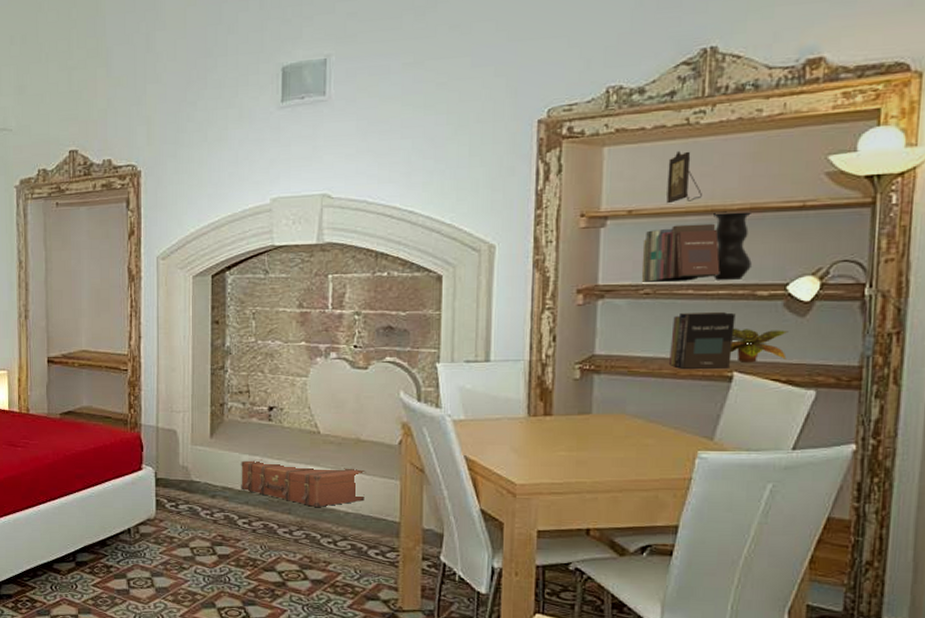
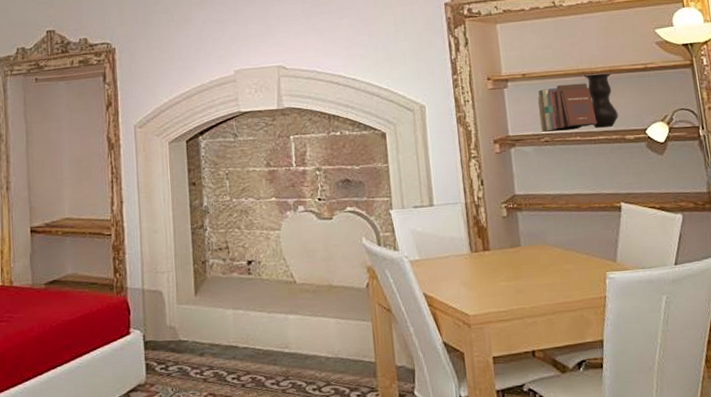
suitcase: present [241,459,365,508] -> none [226,313,342,356]
photo frame: present [666,151,702,204] -> none [545,27,574,68]
books: present [670,312,736,369] -> none [569,154,617,203]
plant: present [730,328,788,363] -> none [614,166,657,195]

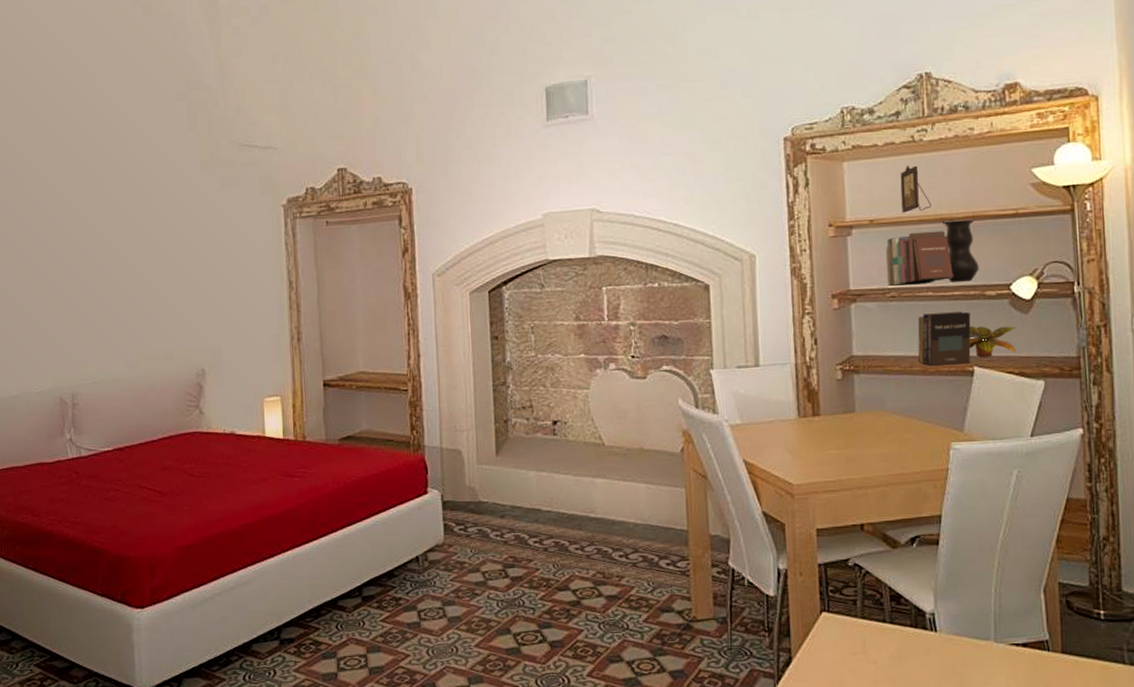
photo frame: none [545,27,574,68] -> present [900,165,931,213]
books: none [569,154,617,203] -> present [918,312,971,366]
plant: none [614,166,657,195] -> present [969,325,1017,358]

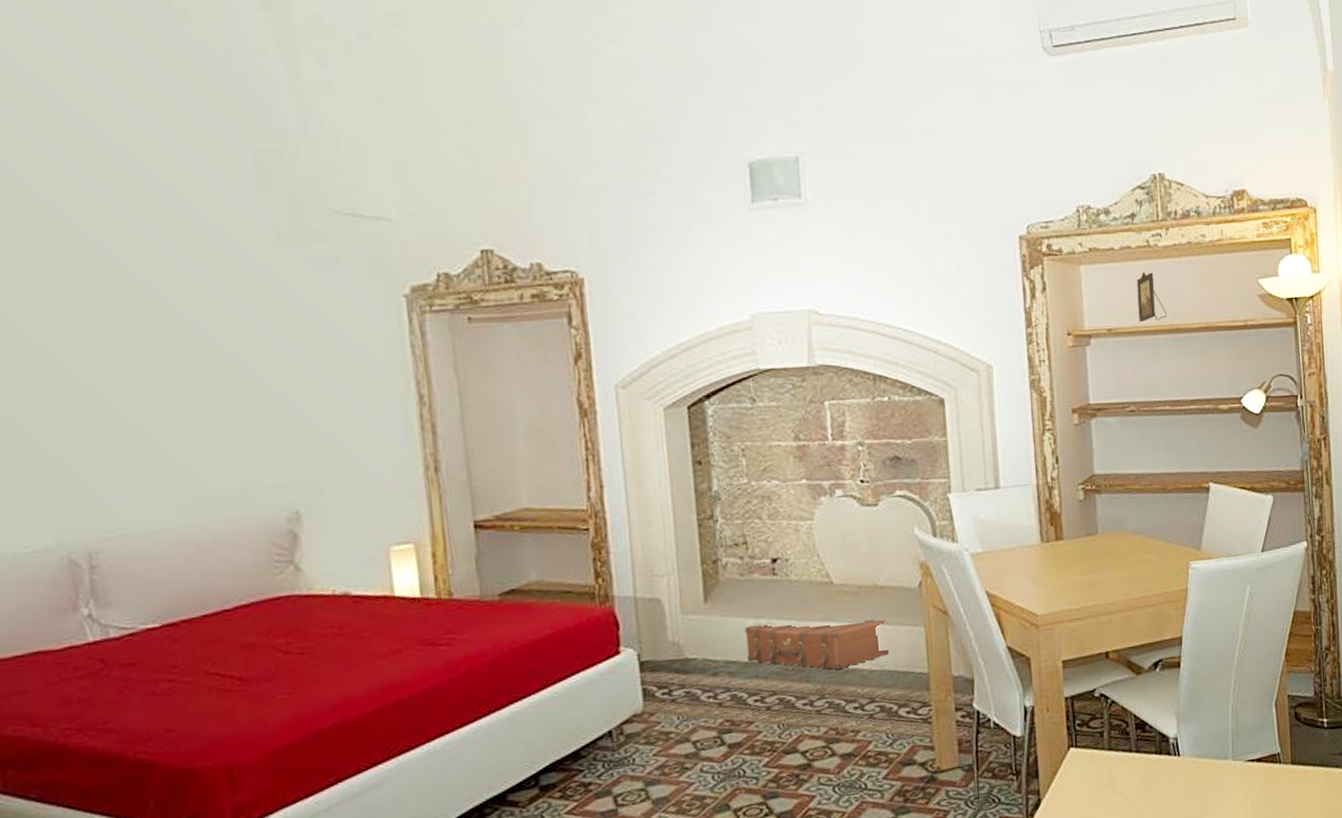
suitcase: none [528,475,652,521] -> present [745,619,889,670]
books: present [885,230,954,287] -> none [1123,341,1189,401]
books: present [918,312,971,366] -> none [1156,426,1207,483]
vase: present [943,218,979,284] -> none [1178,329,1213,397]
plant: present [969,325,1017,358] -> none [1204,440,1248,474]

